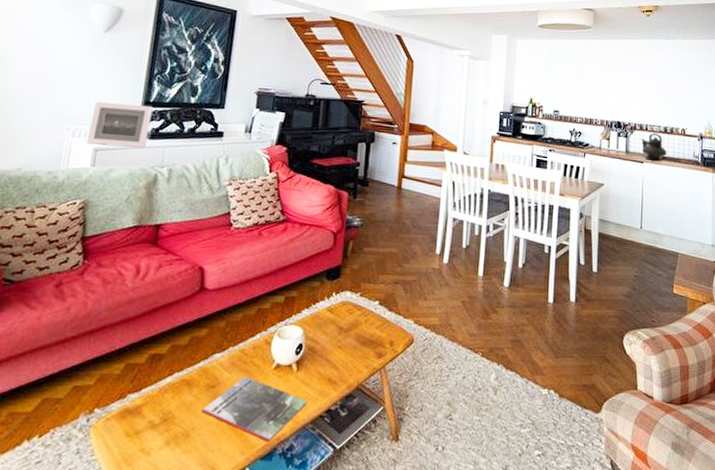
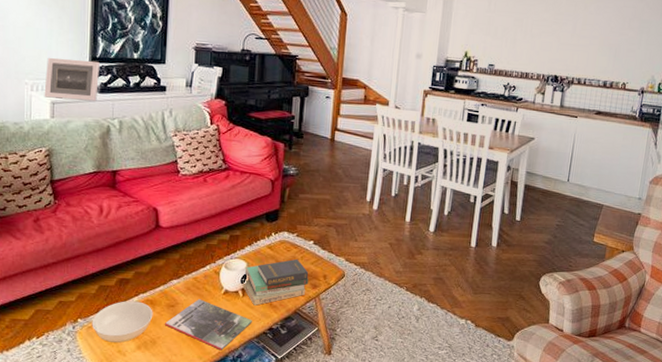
bowl: none [111,382,189,438] -> present [92,301,153,343]
books: none [297,322,374,382] -> present [242,259,309,306]
teapot: present [641,133,667,162] -> none [577,87,604,117]

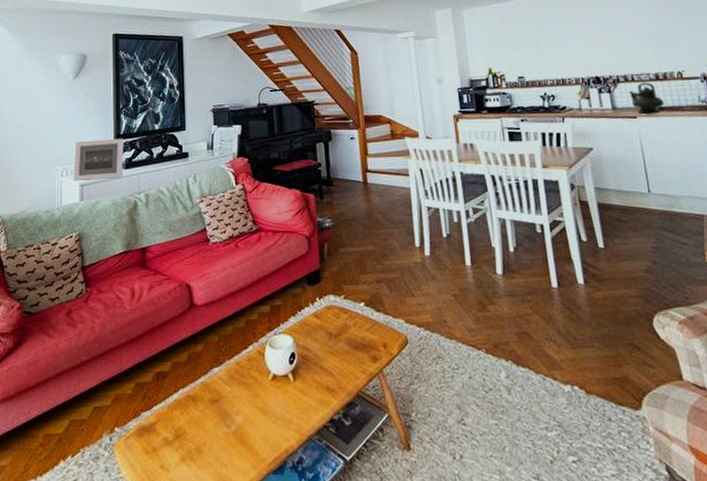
bowl: present [92,301,153,343] -> none [130,399,196,455]
magazine: present [165,299,252,351] -> none [210,389,309,456]
books: present [242,259,309,306] -> none [291,326,367,391]
teapot: none [577,87,604,117] -> present [629,82,665,114]

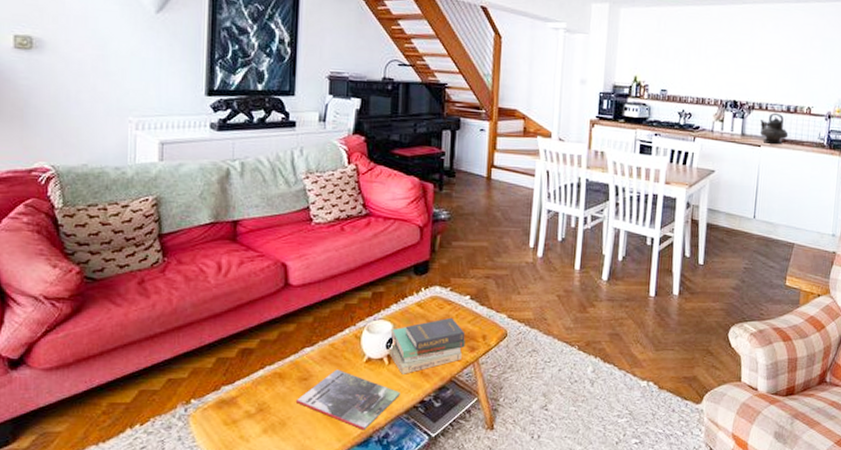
picture frame: present [73,138,124,181] -> none [151,90,217,140]
magazine: none [210,389,309,456] -> present [296,369,400,431]
books: none [291,326,367,391] -> present [388,317,466,374]

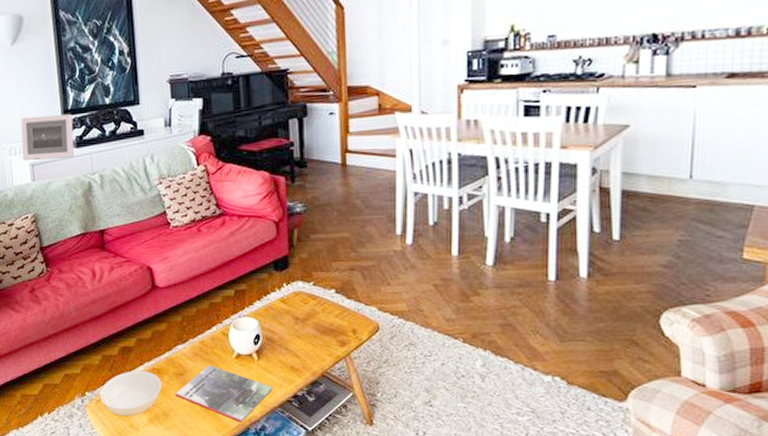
picture frame: none [151,90,217,140] -> present [20,113,75,160]
bowl: none [208,375,282,426] -> present [99,371,162,416]
books: present [388,317,466,374] -> none [256,312,334,370]
teapot: present [759,112,789,145] -> none [693,39,740,82]

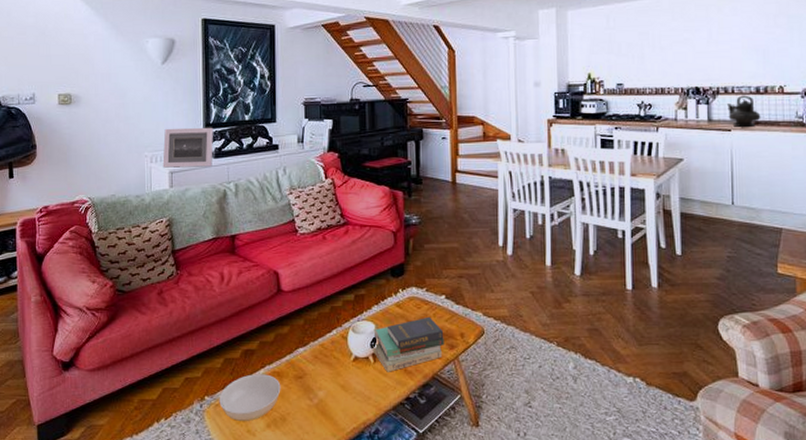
magazine: present [175,365,273,423] -> none [294,368,387,426]
books: none [256,312,334,370] -> present [372,316,444,372]
teapot: none [693,39,740,82] -> present [727,95,761,128]

